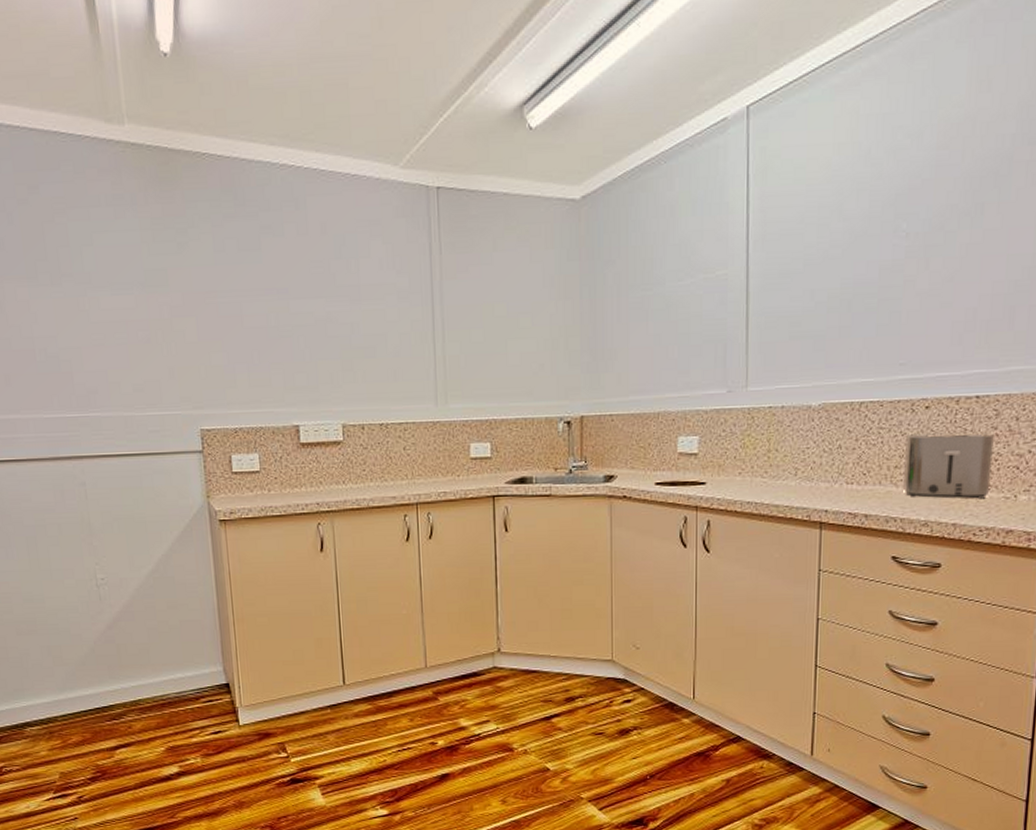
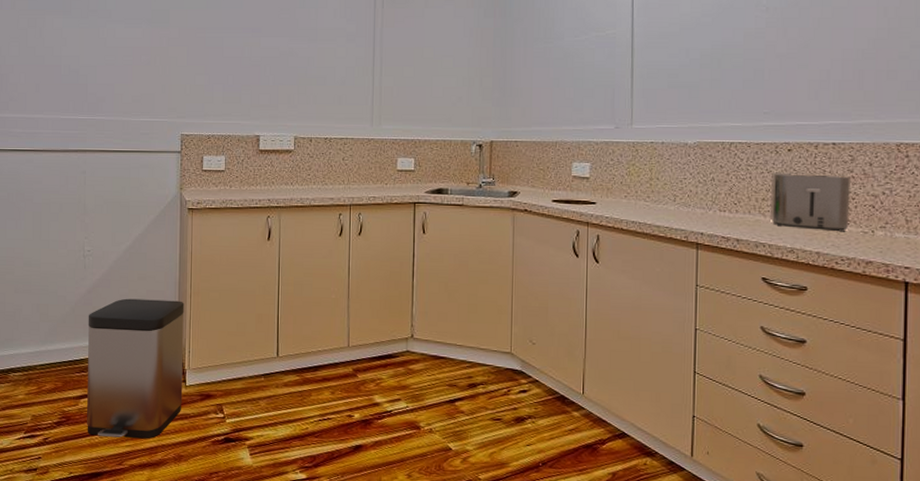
pedal bin: none [111,630,238,790] -> present [87,298,184,439]

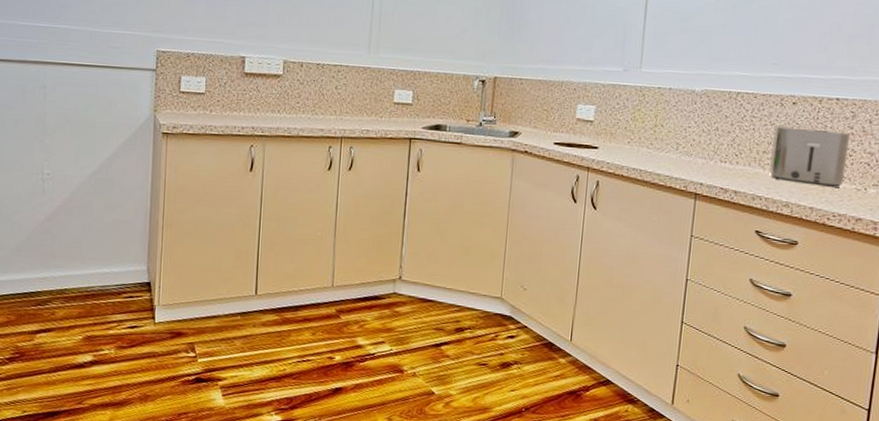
pedal bin: present [87,298,184,439] -> none [43,227,155,378]

